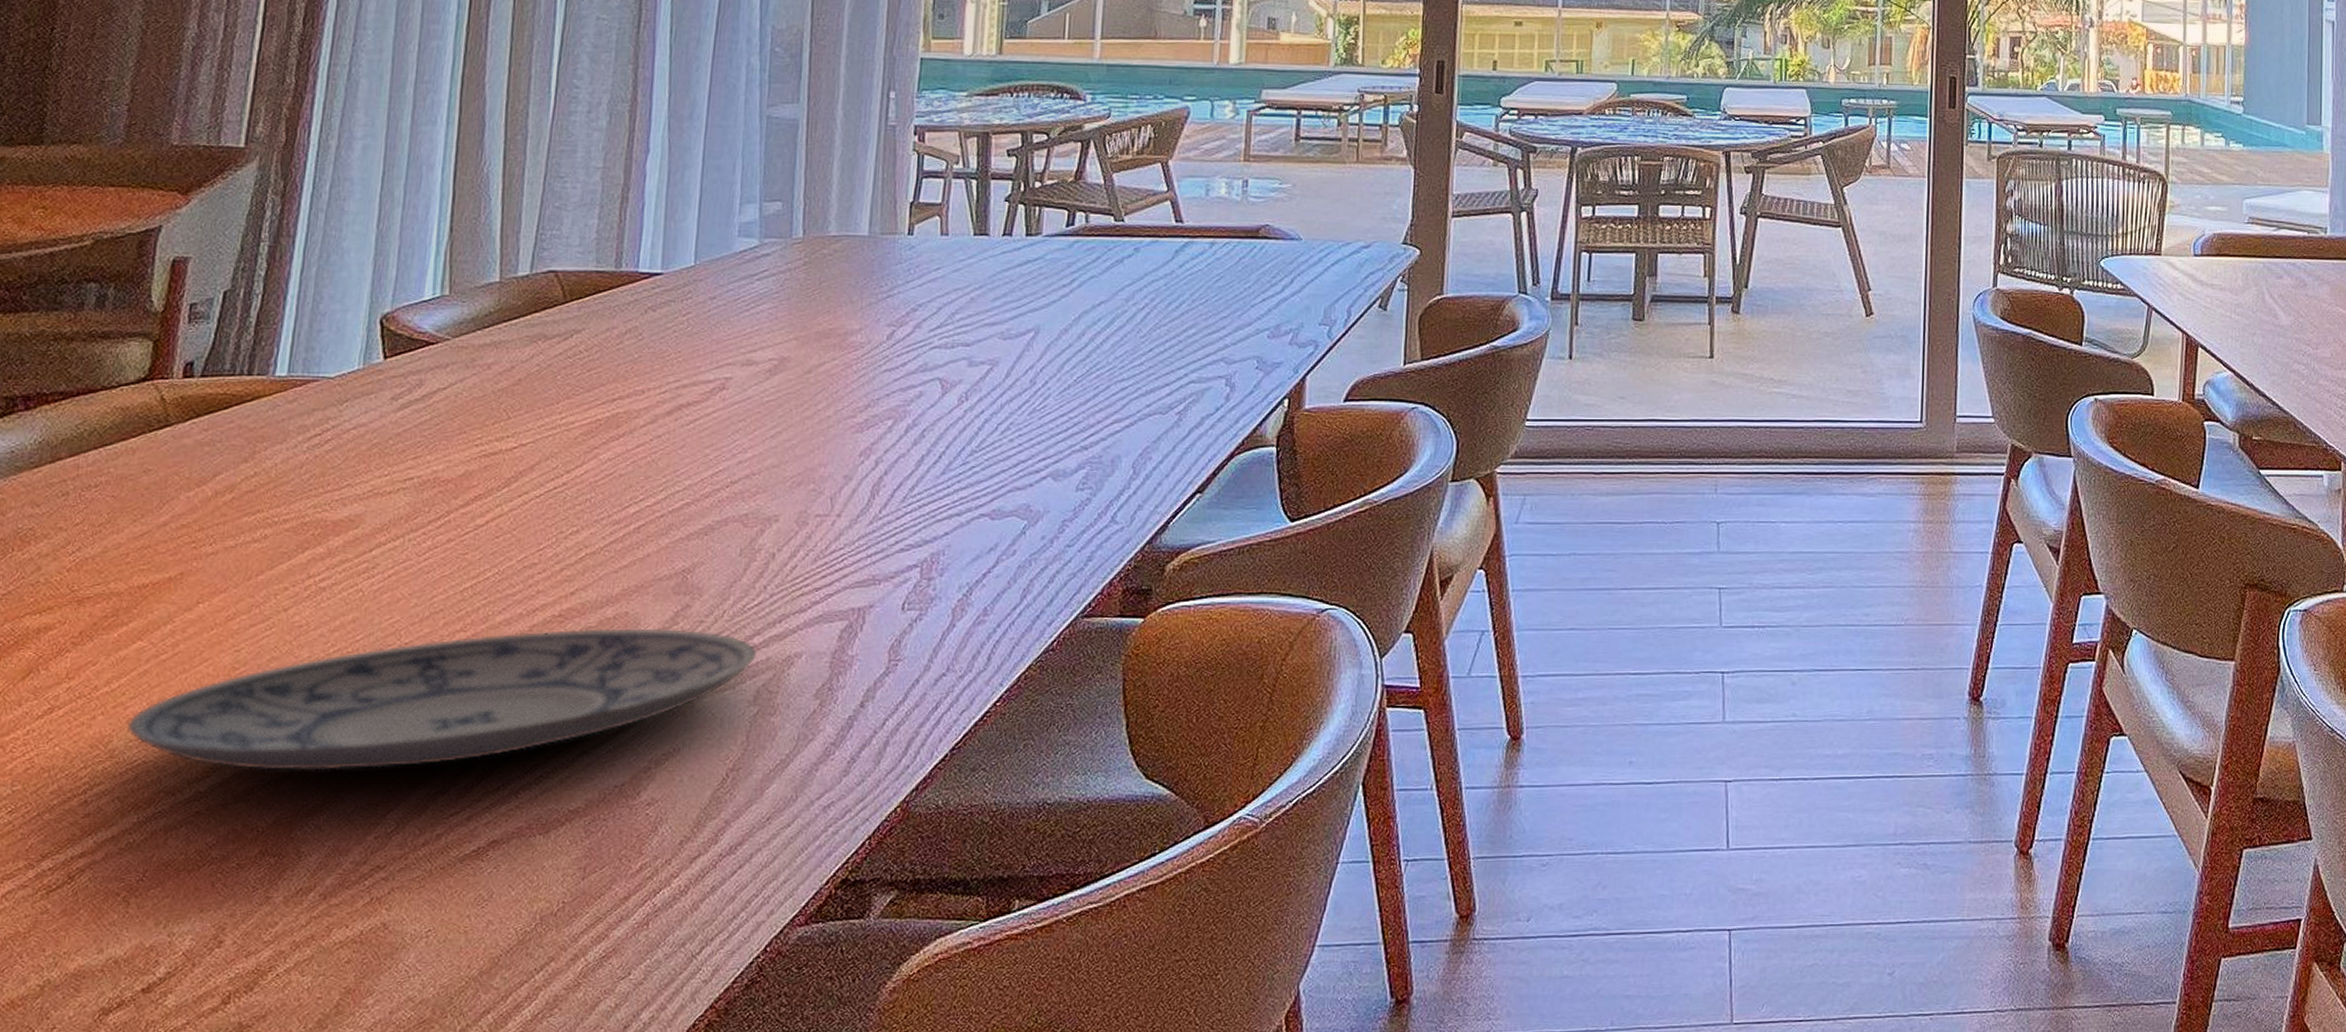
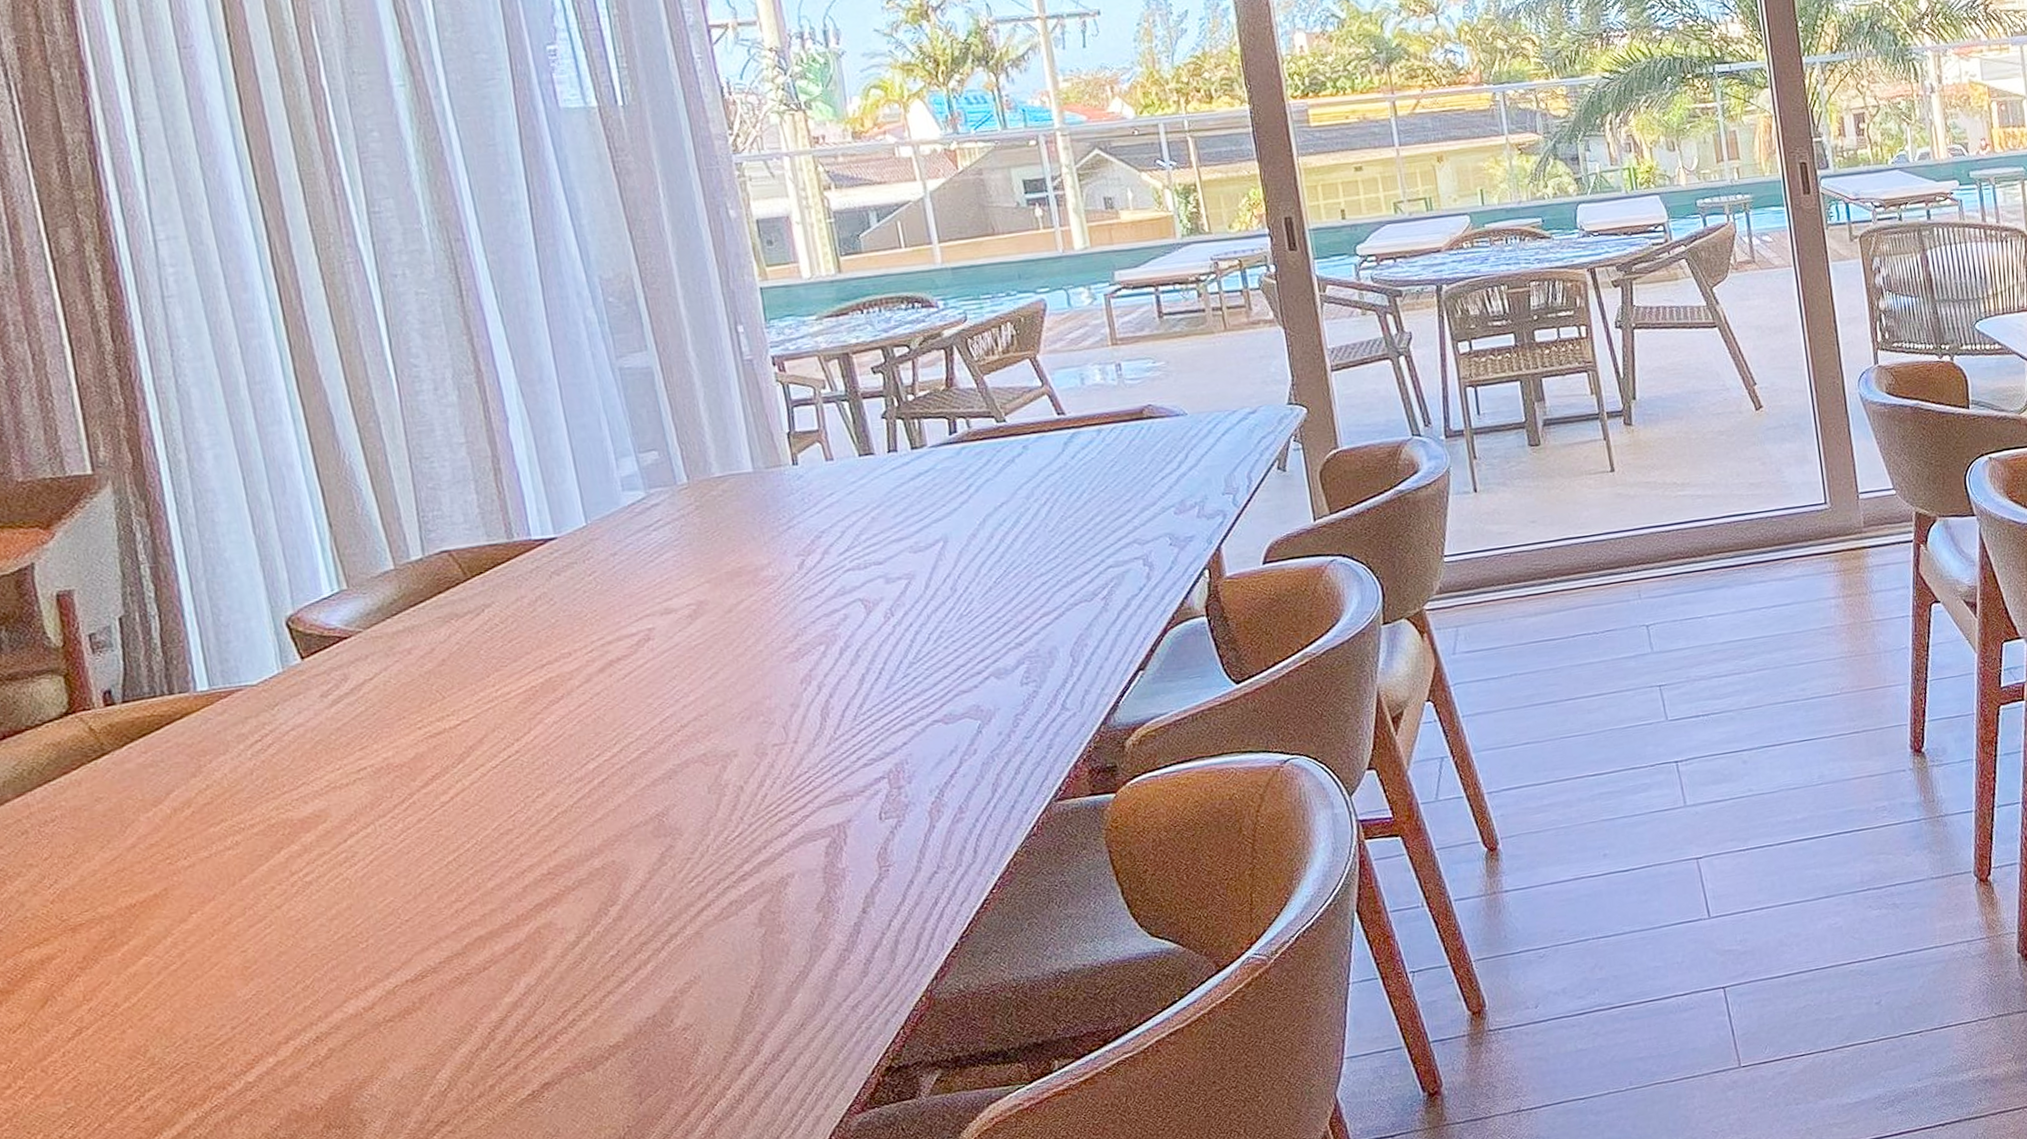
plate: present [127,628,758,771] -> none [157,866,752,1058]

